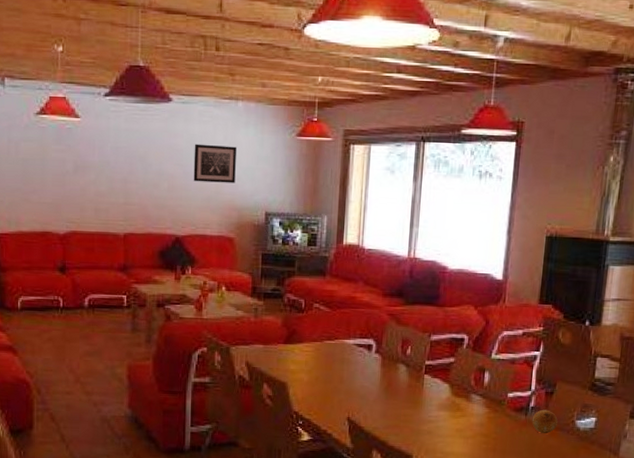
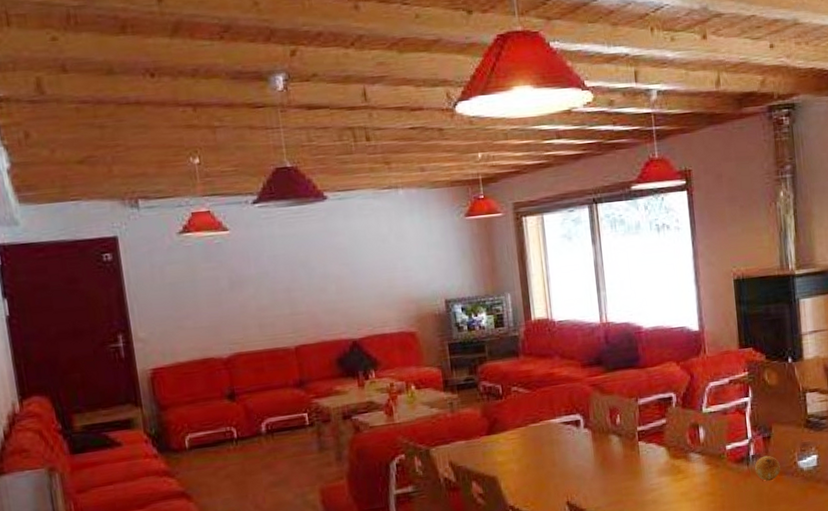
wall art: present [193,144,236,183] -> none [358,236,408,280]

